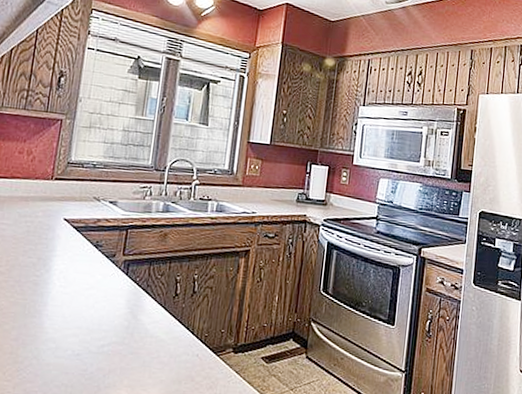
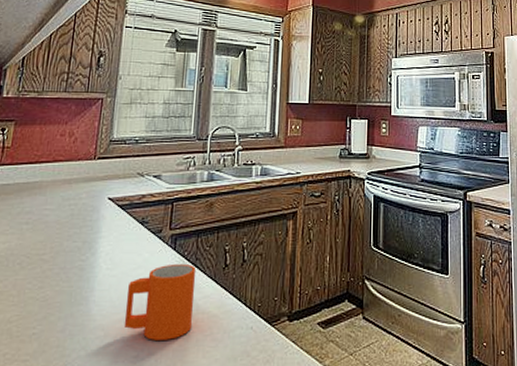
mug: none [74,288,146,358] -> present [123,263,195,340]

